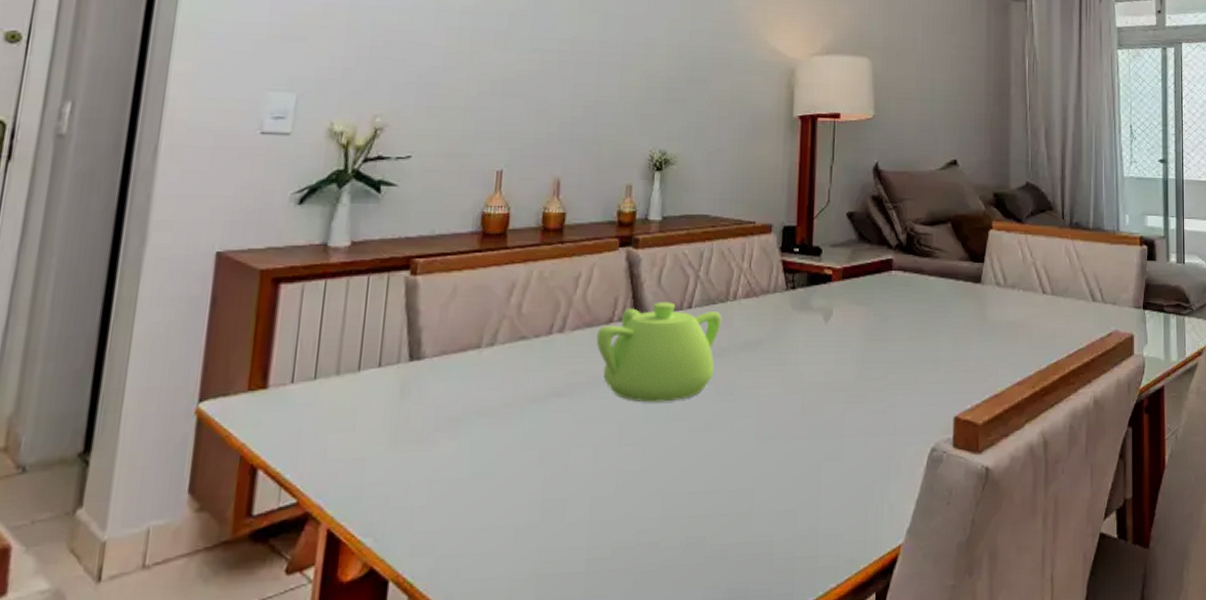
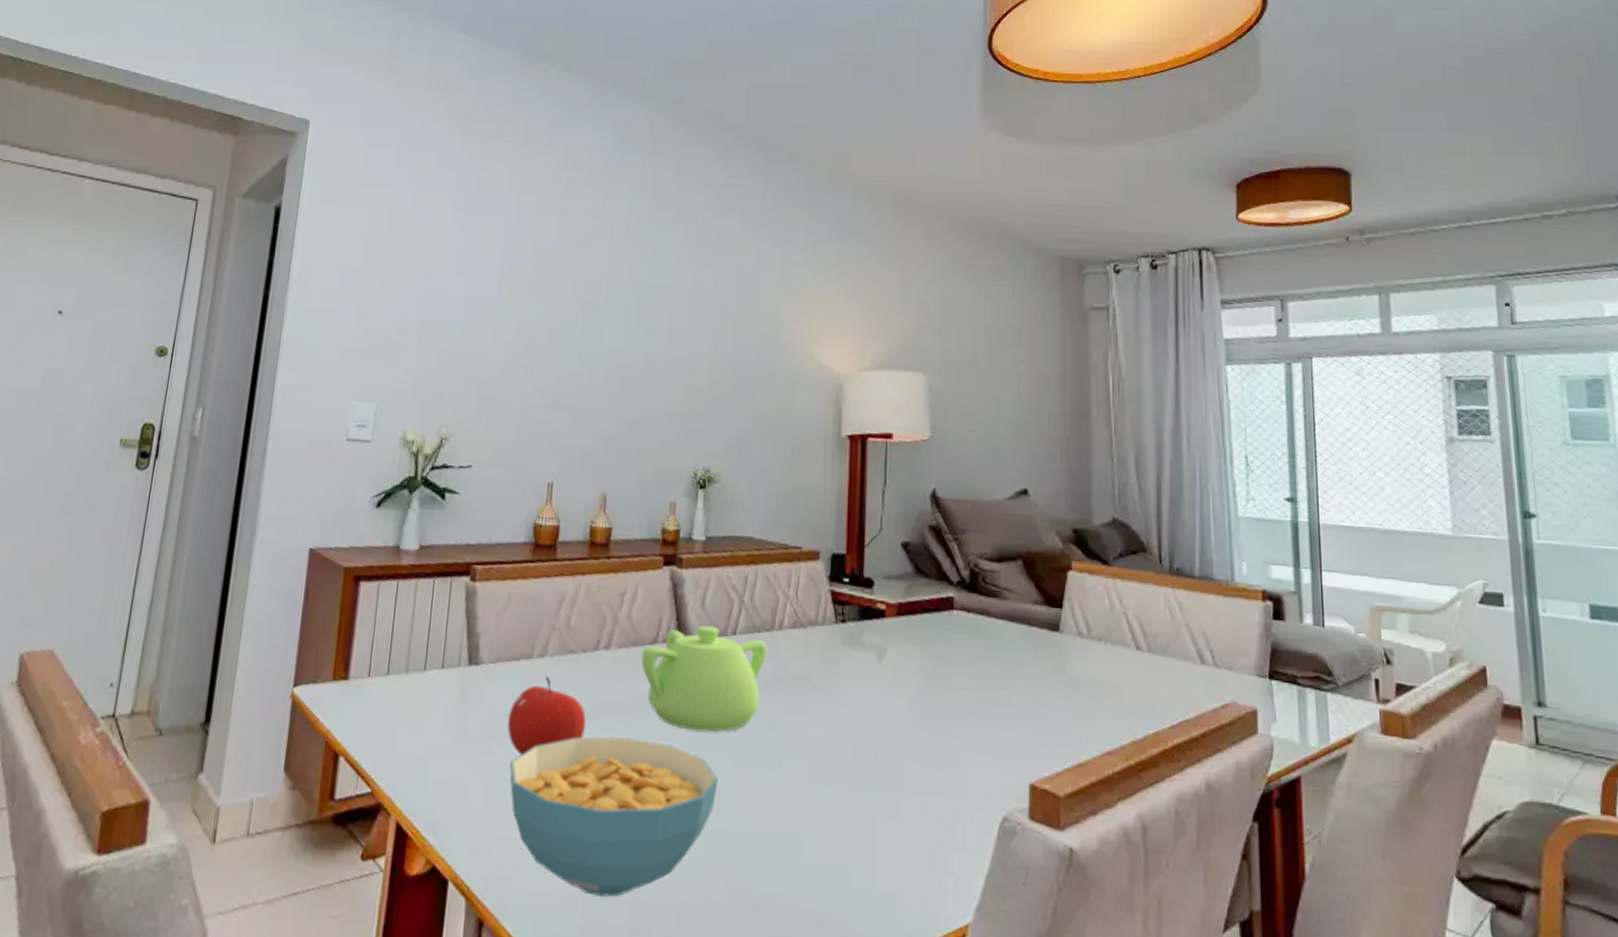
fruit: none [453,365,539,445] -> present [507,676,586,755]
cereal bowl: none [456,415,674,572] -> present [509,736,718,897]

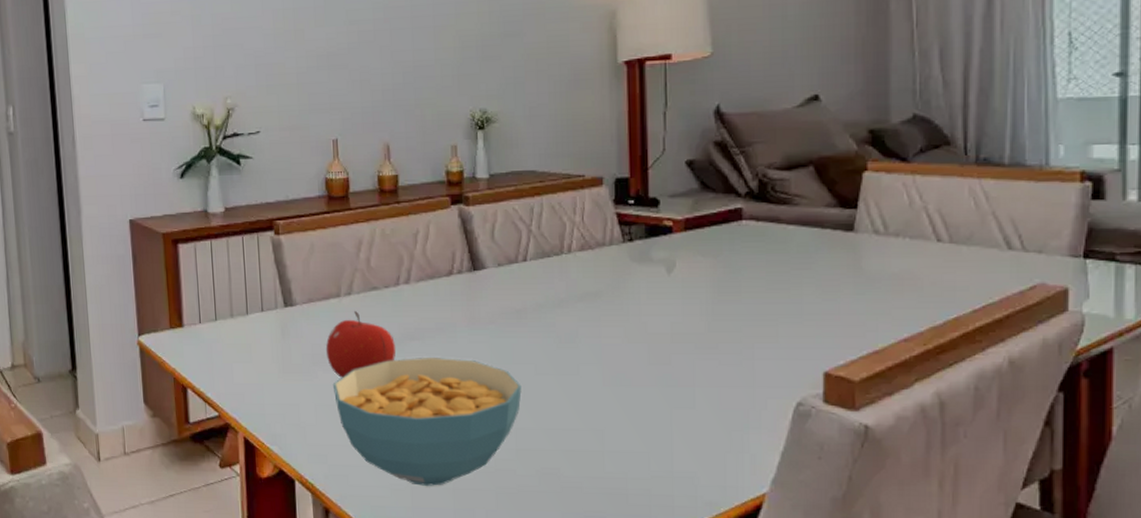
teapot: present [640,625,768,732] -> none [439,255,558,347]

